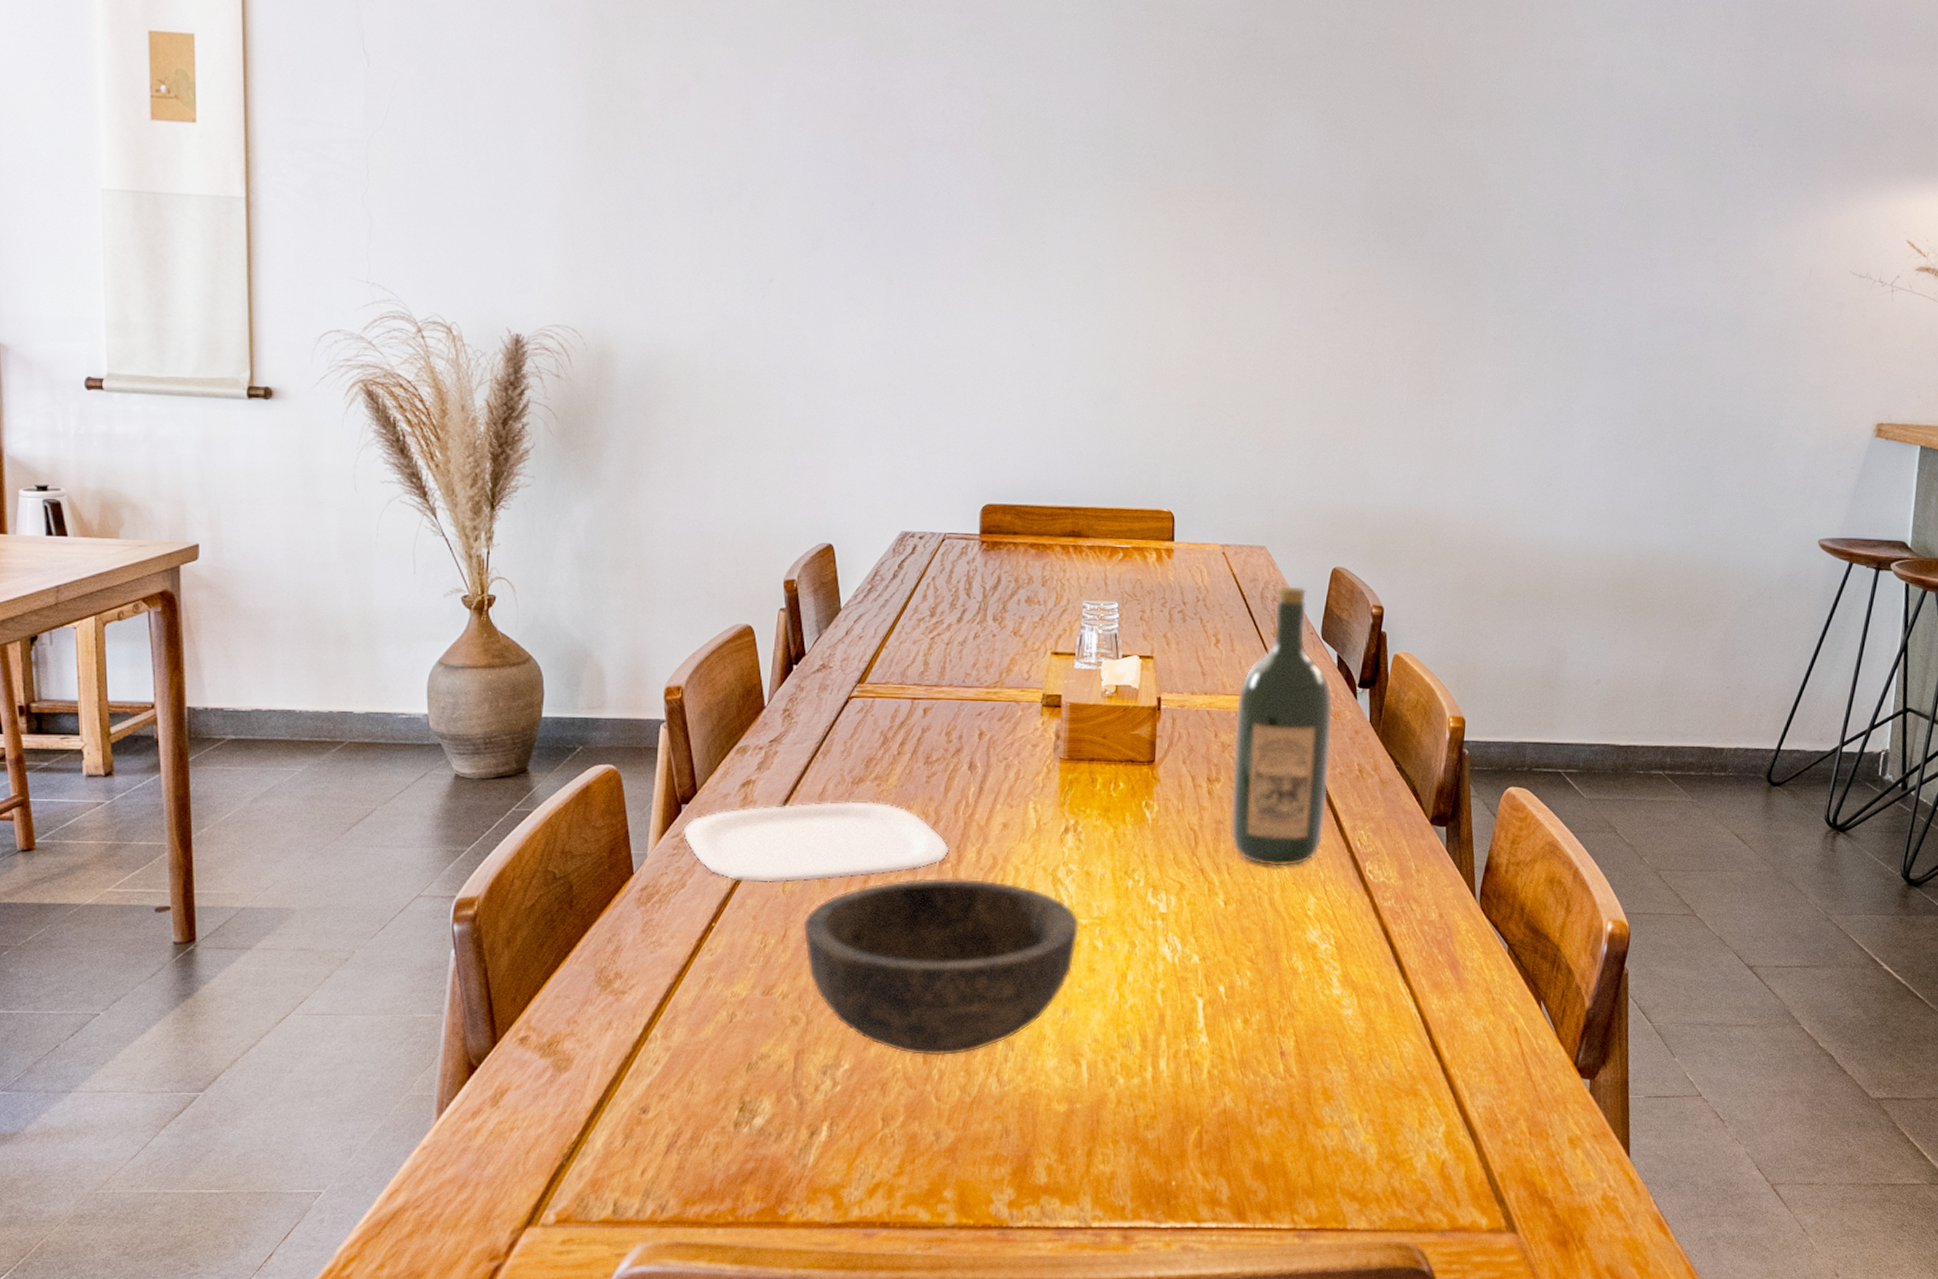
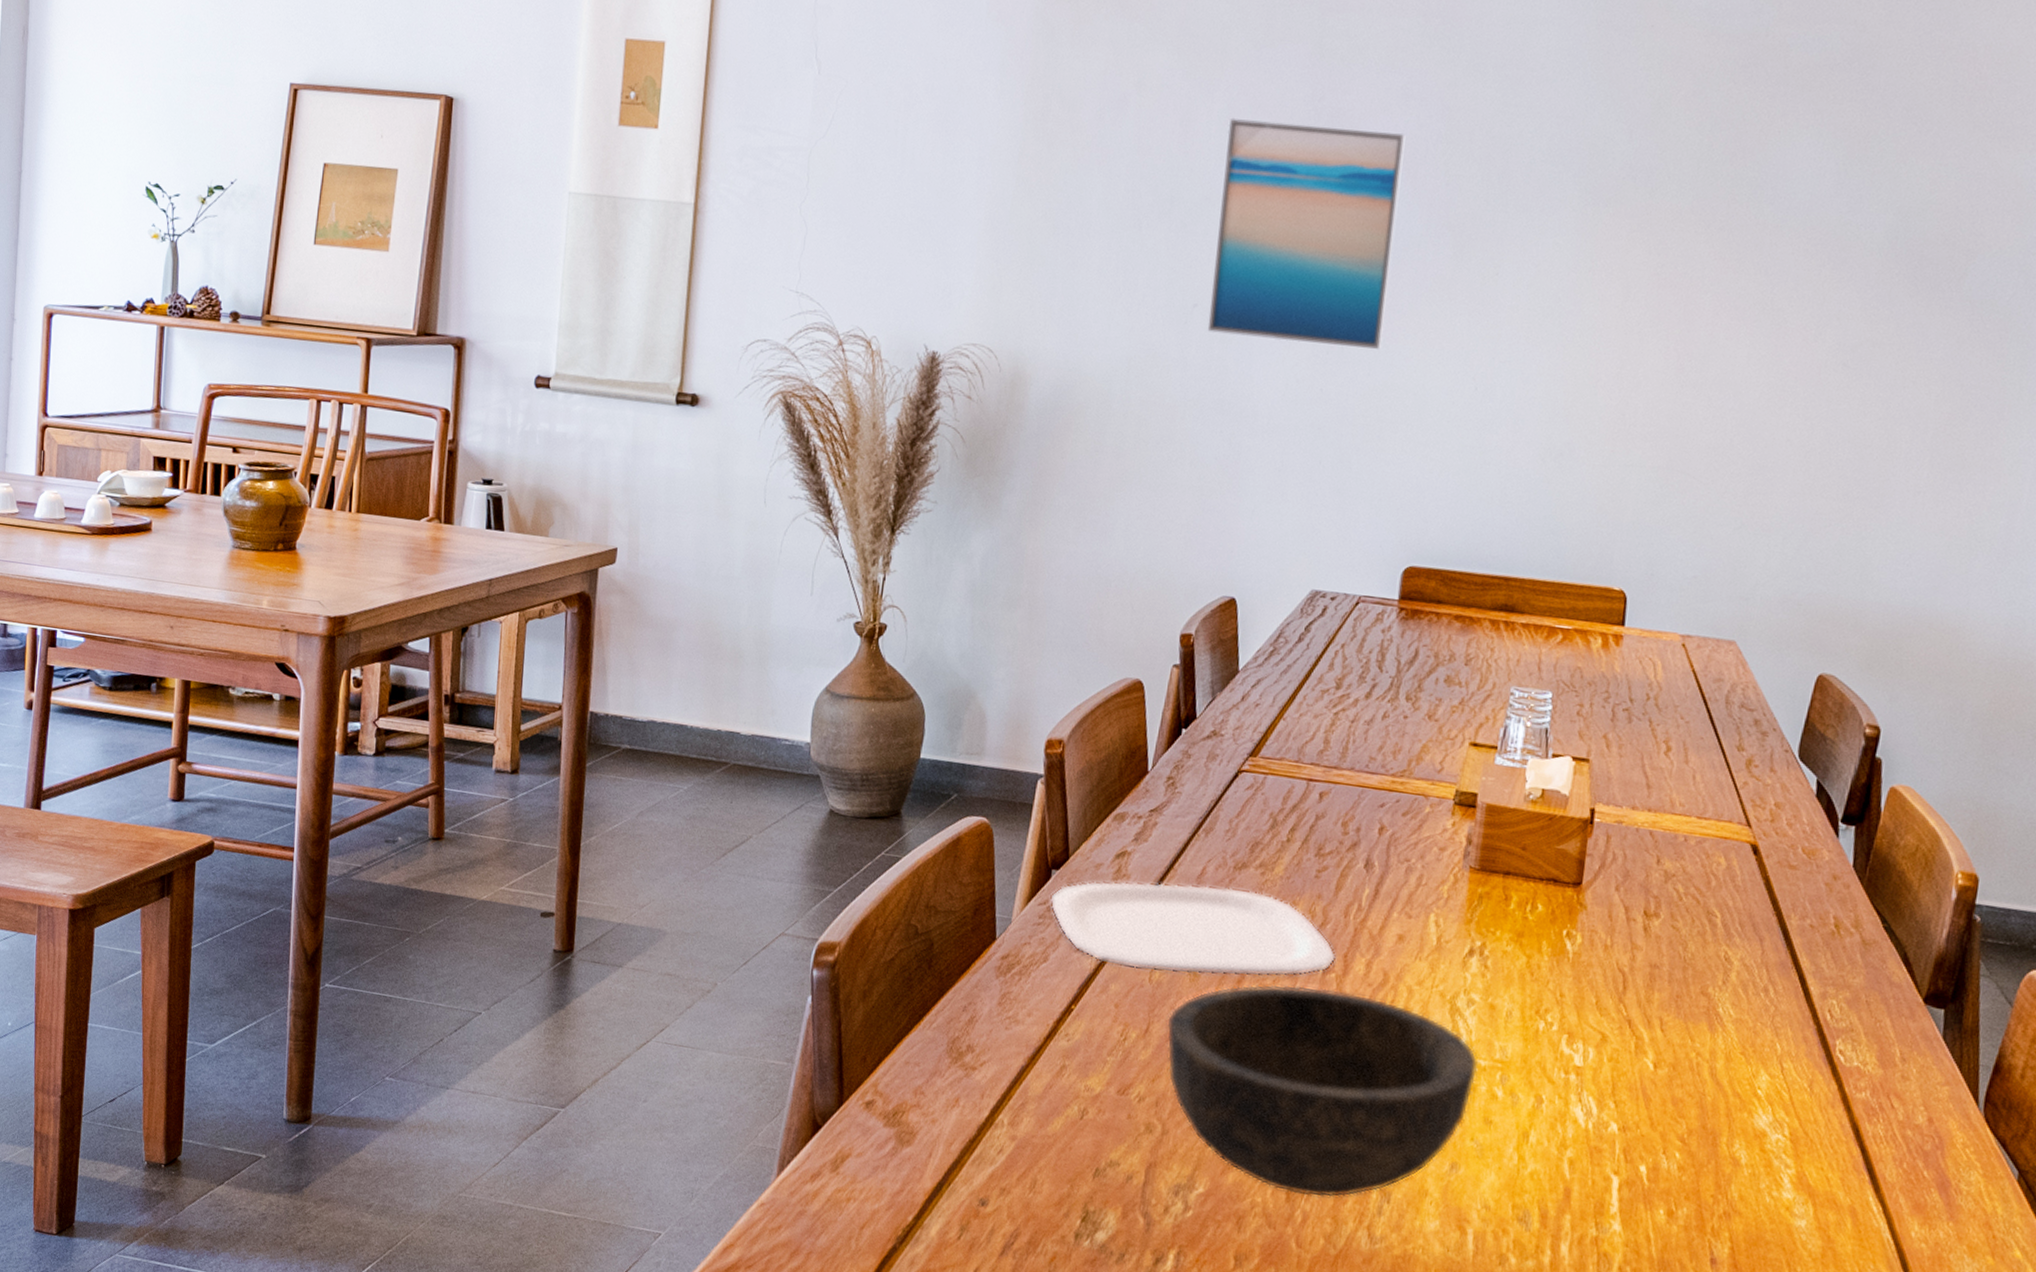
wall art: none [784,106,952,314] -> present [1207,117,1406,349]
wine bottle: present [1230,585,1334,867] -> none [1667,689,1808,1033]

